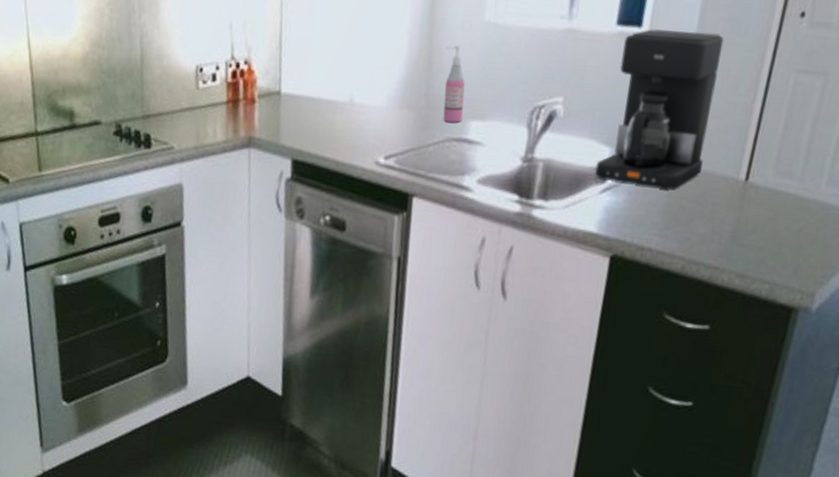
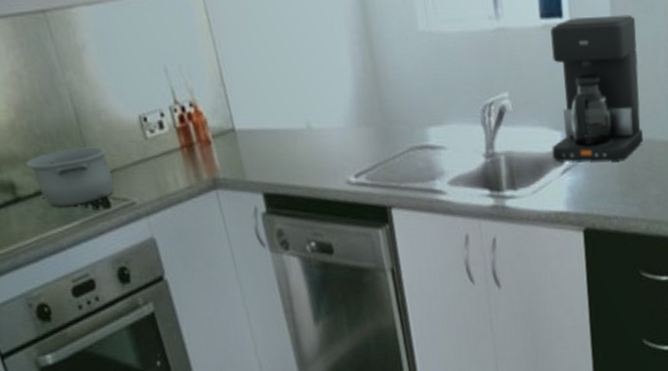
cooking pot: none [87,86,161,141] -> present [25,146,114,207]
soap dispenser: present [443,44,465,123] -> none [389,57,421,133]

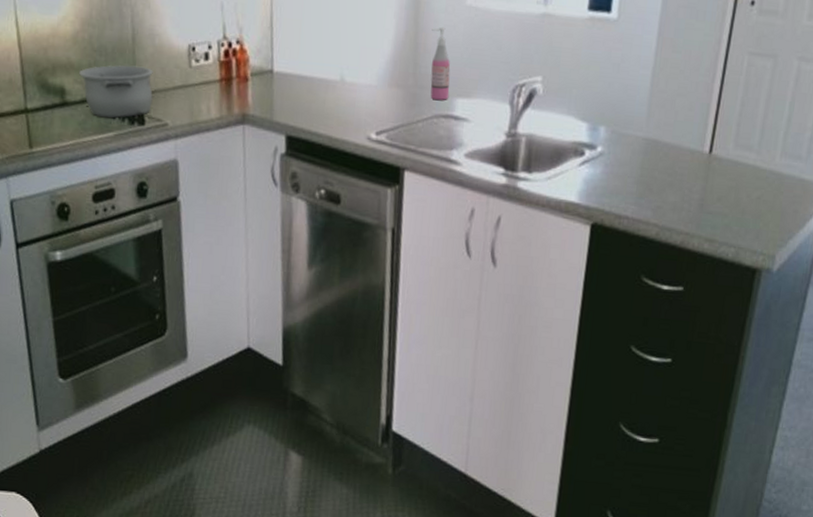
soap dispenser: none [389,57,421,133] -> present [430,26,451,101]
coffee maker: present [550,15,643,161] -> none [574,14,685,162]

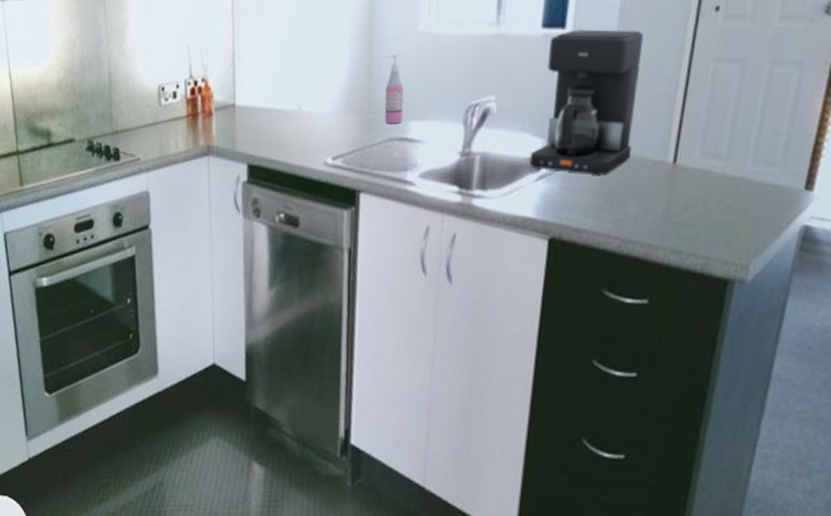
cooking pot: present [78,65,153,118] -> none [62,107,127,155]
coffee maker: none [574,14,685,162] -> present [529,29,644,175]

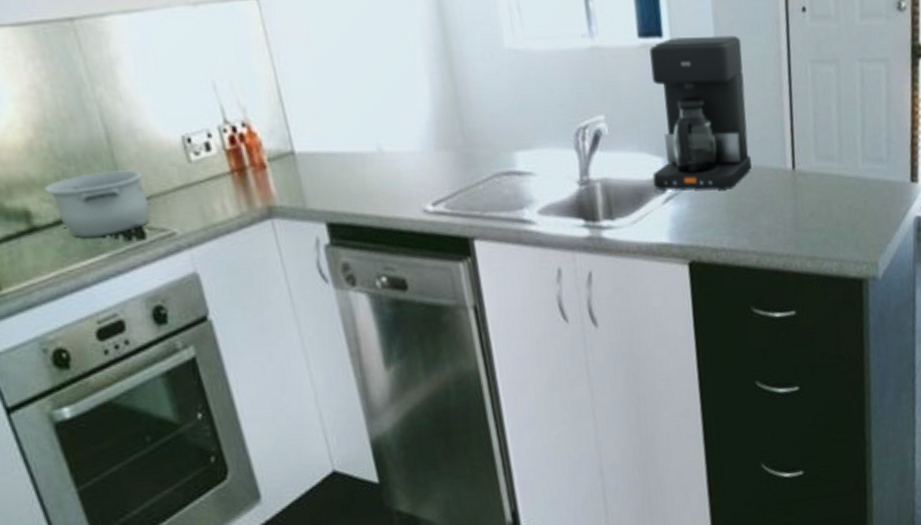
cooking pot: none [62,107,127,155] -> present [43,170,151,237]
soap dispenser: present [384,53,404,125] -> none [471,76,507,158]

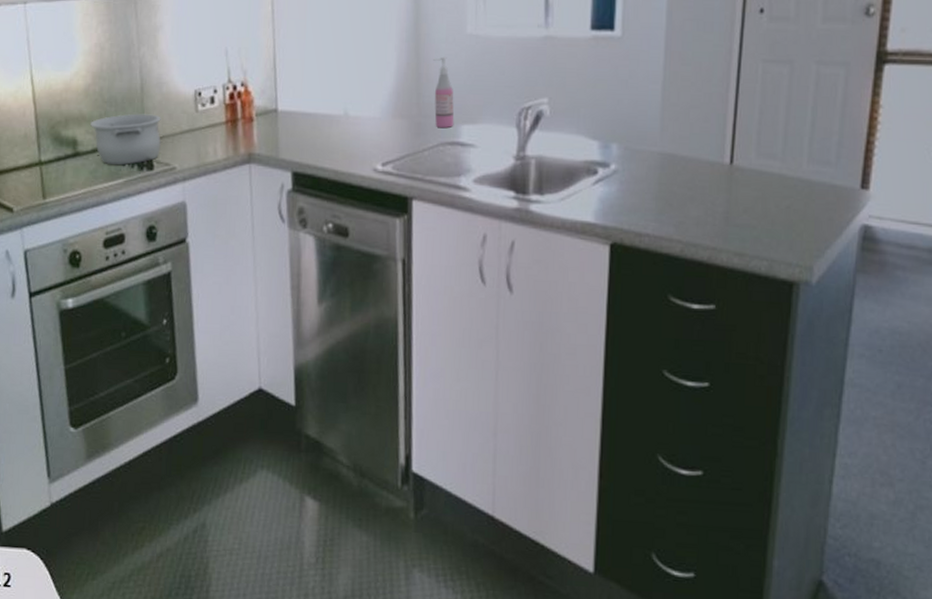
soap dispenser: none [471,76,507,158] -> present [433,56,455,129]
coffee maker: present [649,35,752,190] -> none [586,31,692,177]

